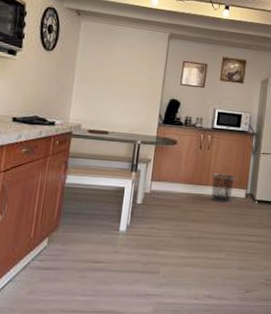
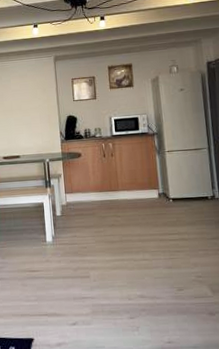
waste bin: present [211,173,235,203] -> none [121,177,144,206]

